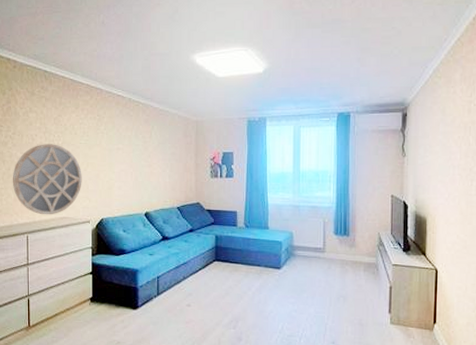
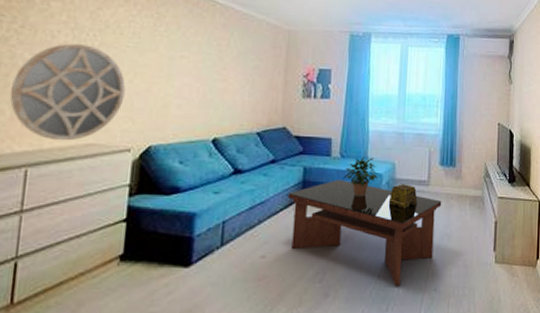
coffee table: none [204,245,337,338] -> present [288,179,442,287]
potted plant: none [248,227,278,261] -> present [343,157,378,197]
decorative box: none [288,250,314,272] -> present [388,184,418,208]

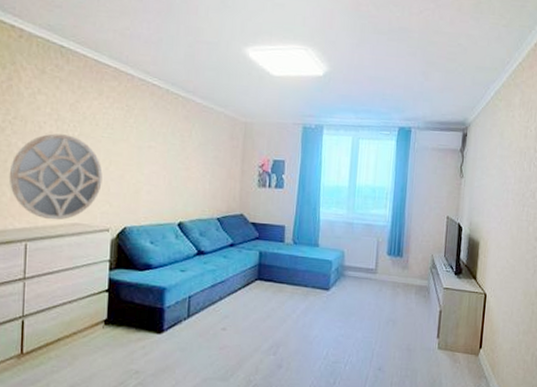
coffee table: present [288,179,442,287] -> none [245,264,388,364]
potted plant: present [343,157,378,197] -> none [295,245,328,281]
decorative box: present [388,184,418,208] -> none [337,271,365,294]

